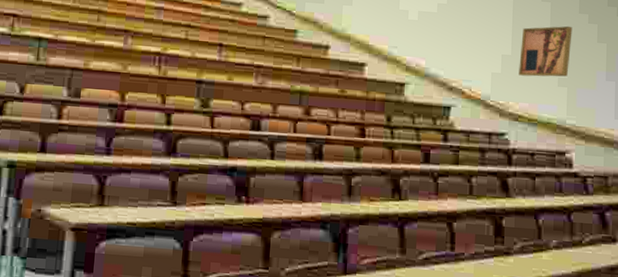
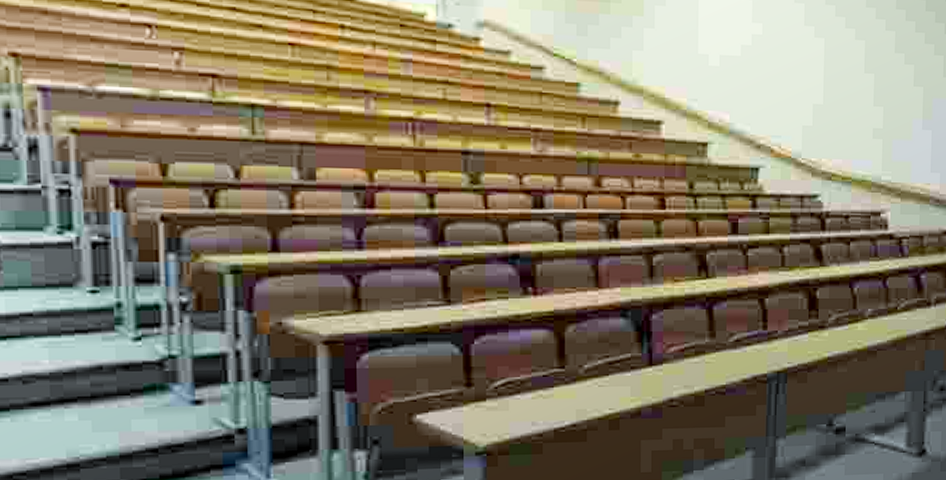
wall art: present [519,26,573,77] -> none [831,67,888,129]

